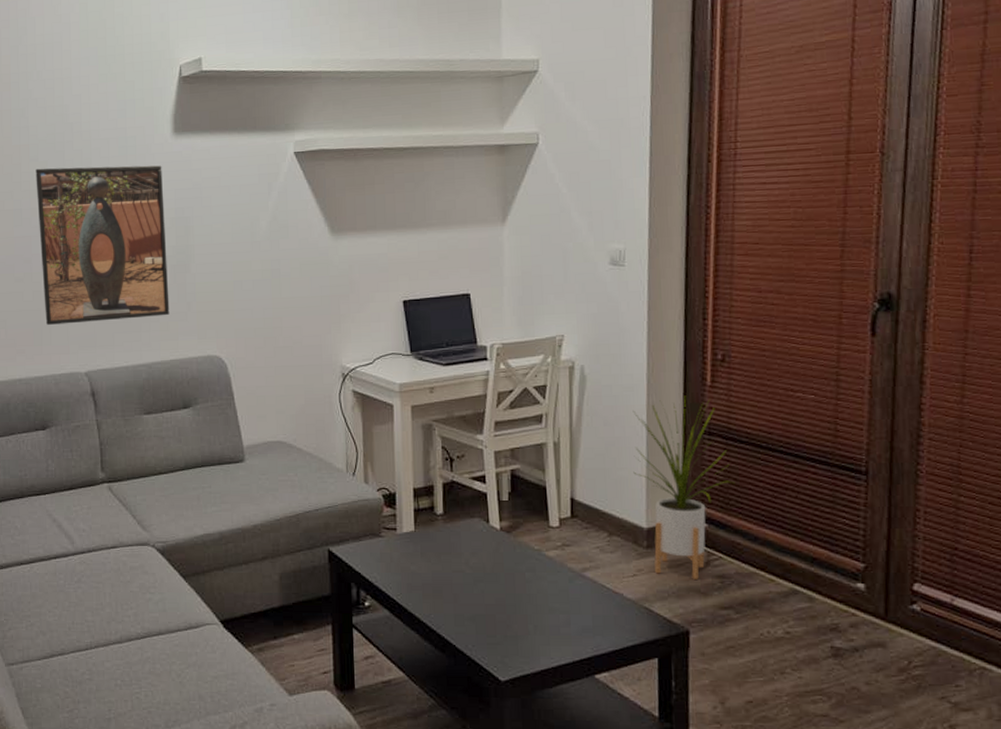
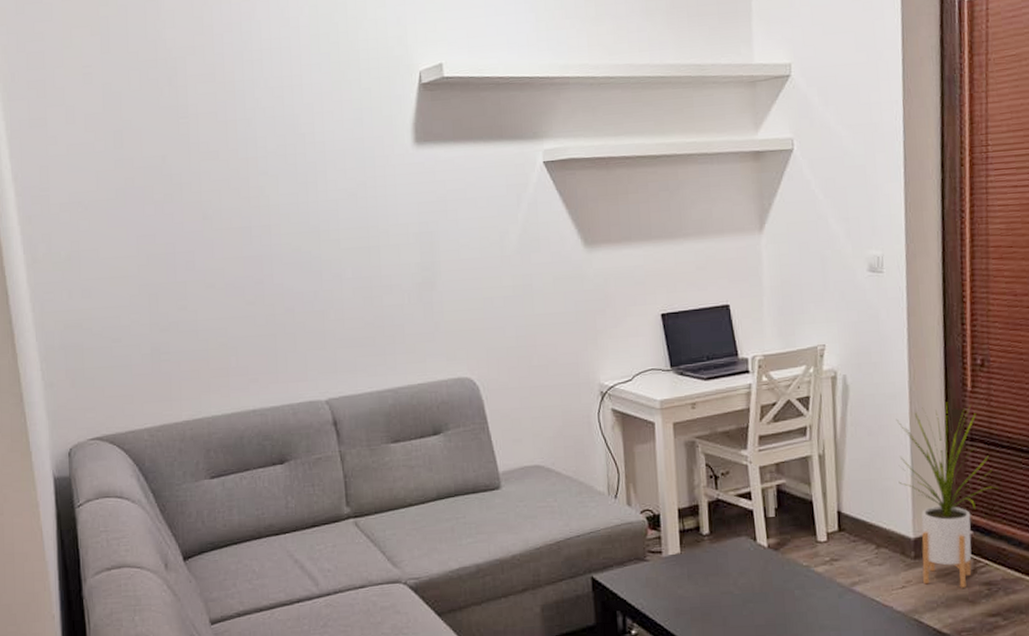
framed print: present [35,165,170,325] -> none [265,177,416,351]

